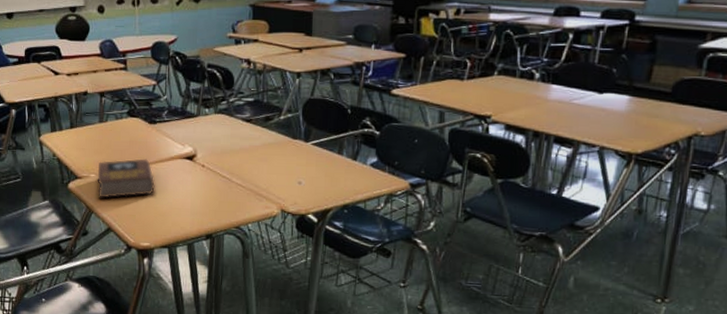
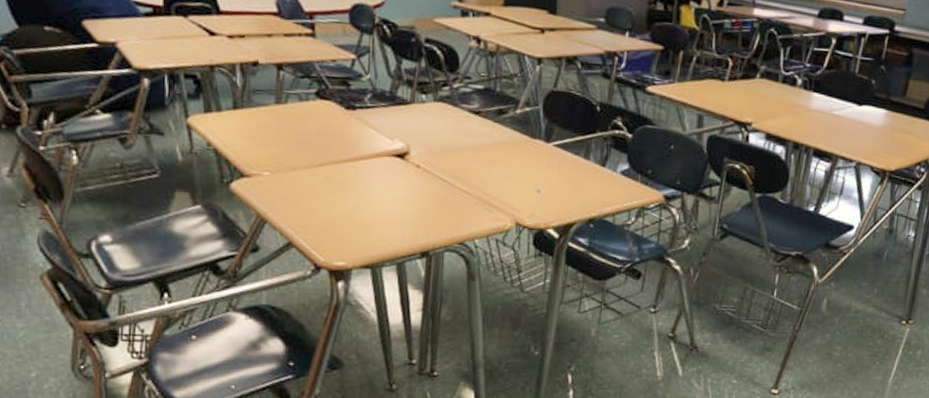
book: present [97,159,155,198] -> none [272,154,354,204]

